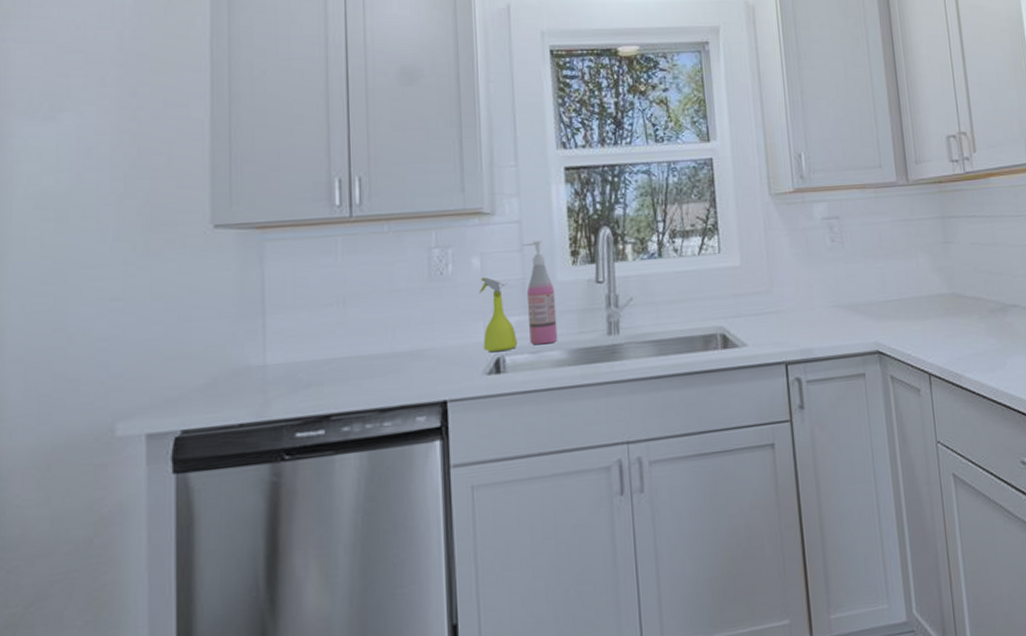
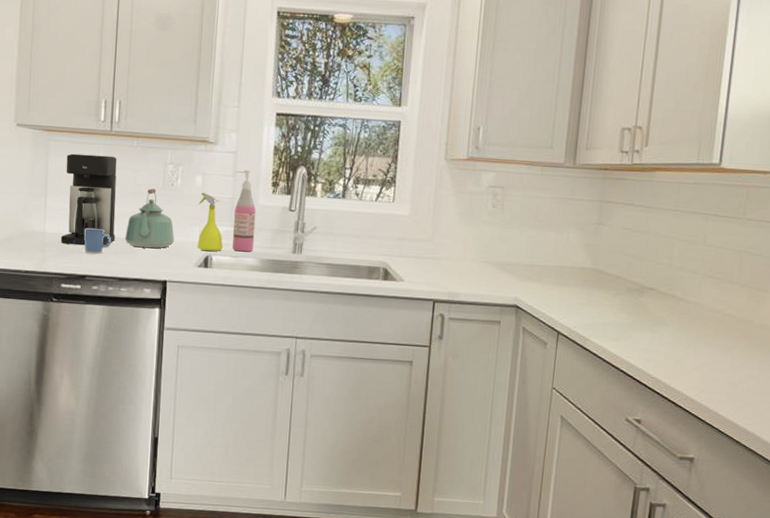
coffee maker: none [289,248,369,377] -> present [60,153,117,246]
mug: none [323,346,365,384] -> present [84,227,112,254]
kettle: none [383,282,452,364] -> present [125,188,175,249]

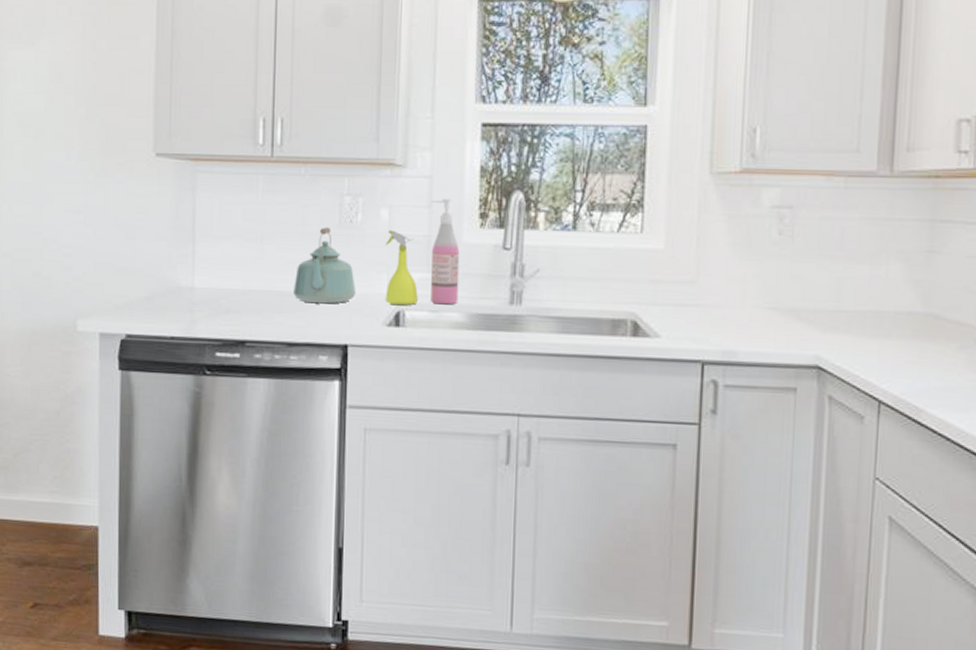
coffee maker: present [60,153,117,246] -> none [213,187,281,303]
mug: present [84,227,112,254] -> none [241,280,277,314]

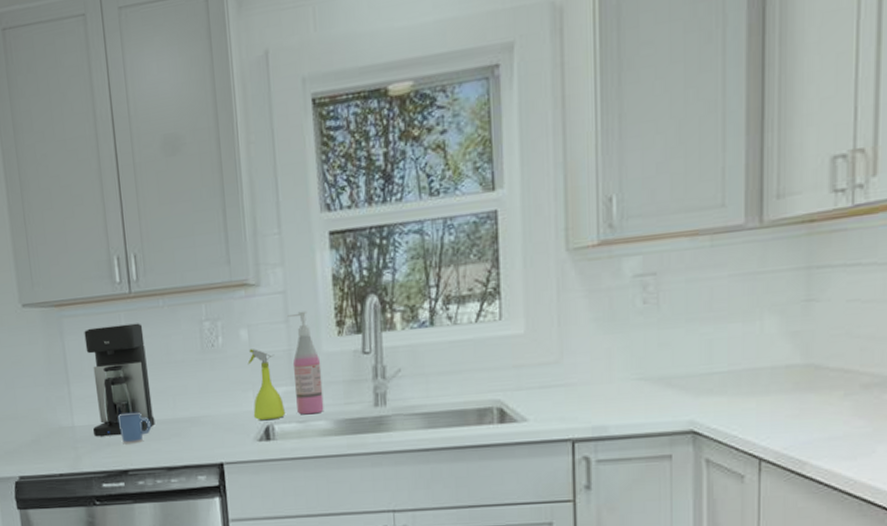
coffee maker: none [213,187,281,303] -> present [84,323,155,437]
mug: none [241,280,277,314] -> present [117,411,152,444]
kettle: present [293,227,357,304] -> none [166,353,226,428]

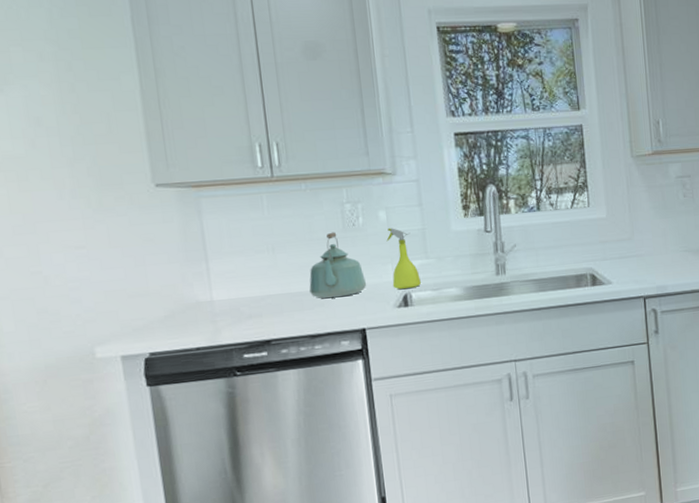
coffee maker: present [84,323,155,437] -> none [224,204,299,311]
mug: present [117,411,152,444] -> none [259,285,295,316]
kettle: none [166,353,226,428] -> present [309,232,367,299]
soap dispenser: present [287,310,324,415] -> none [421,196,455,284]

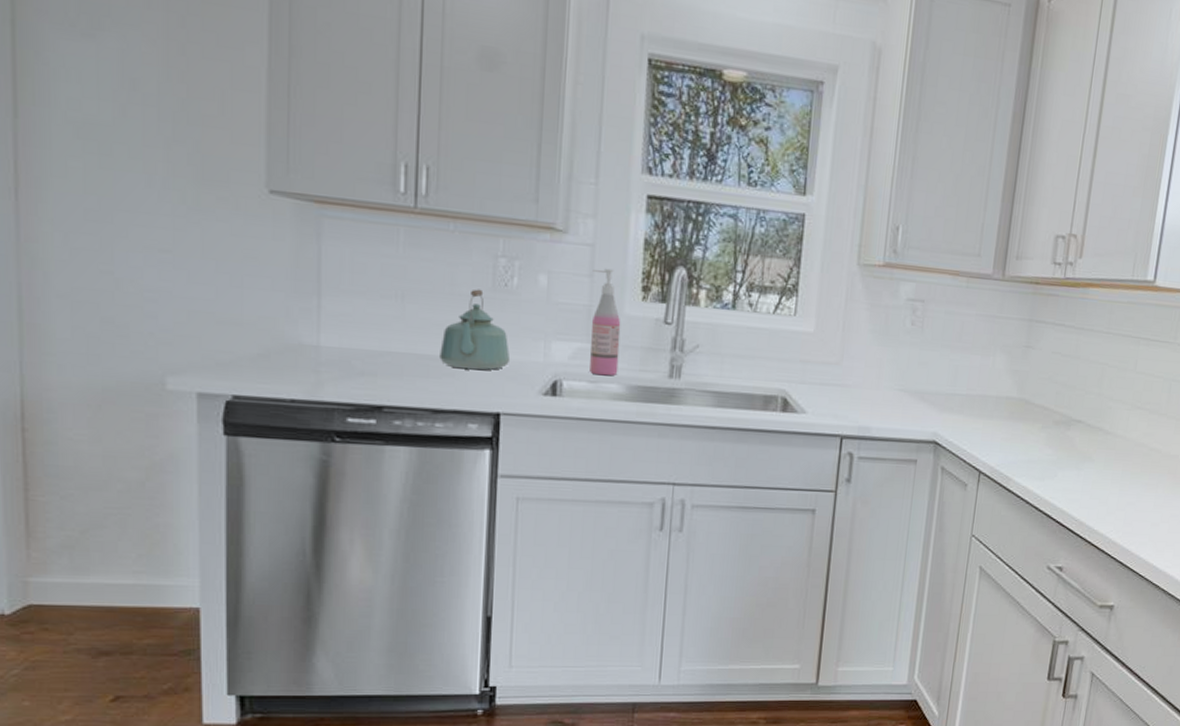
spray bottle: present [386,228,421,290] -> none [541,297,577,375]
soap dispenser: none [421,196,455,284] -> present [590,268,621,376]

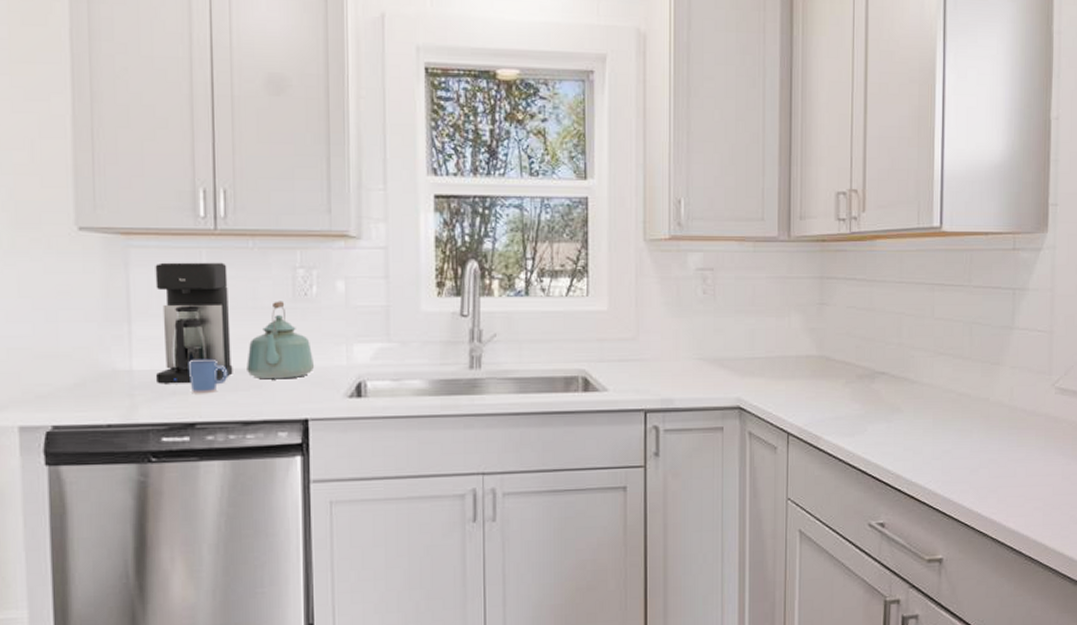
coffee maker: none [343,236,426,366] -> present [155,262,233,384]
mug: none [378,340,420,377] -> present [188,358,228,394]
soap dispenser: present [590,268,621,376] -> none [388,269,420,373]

